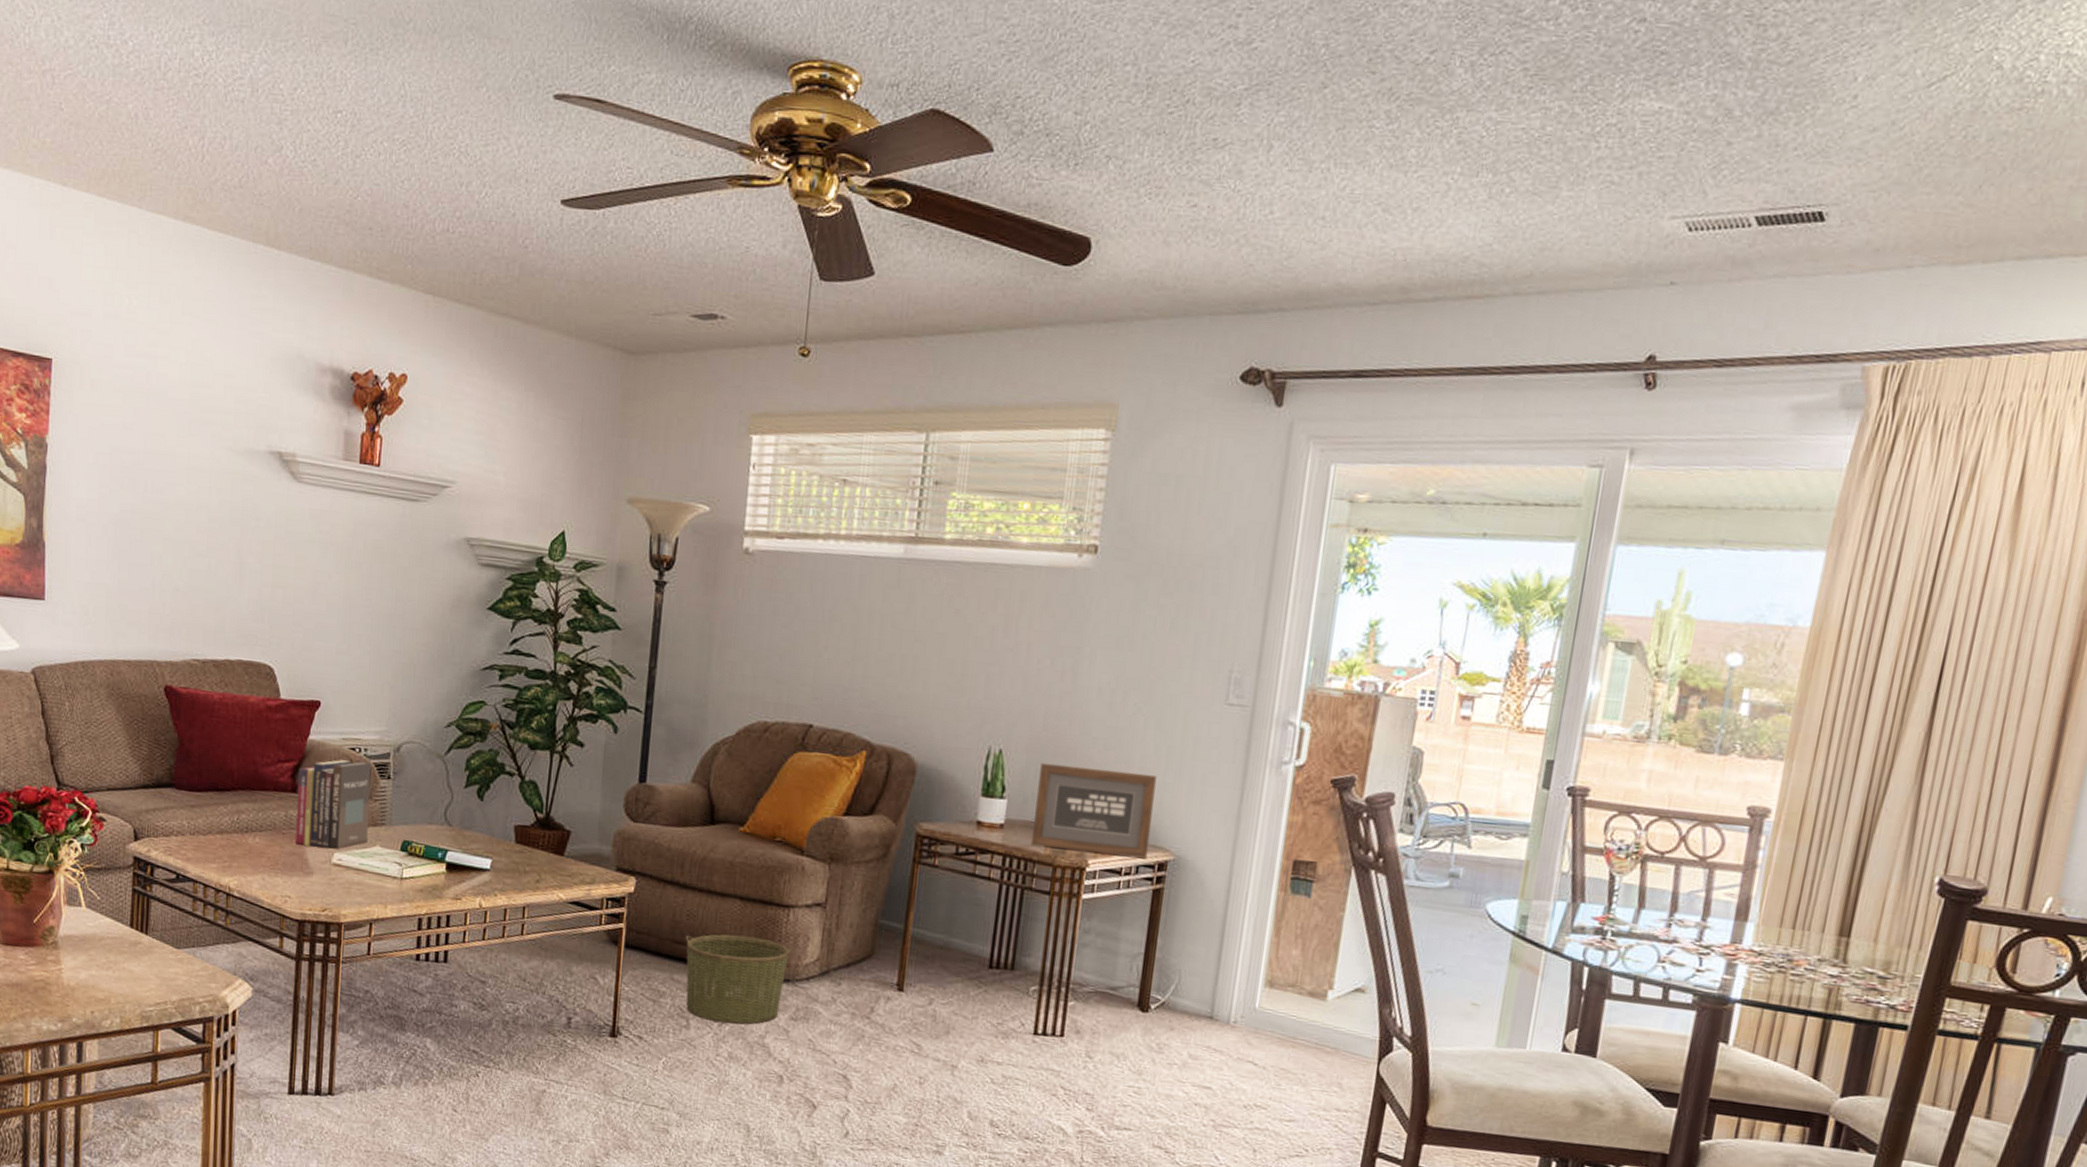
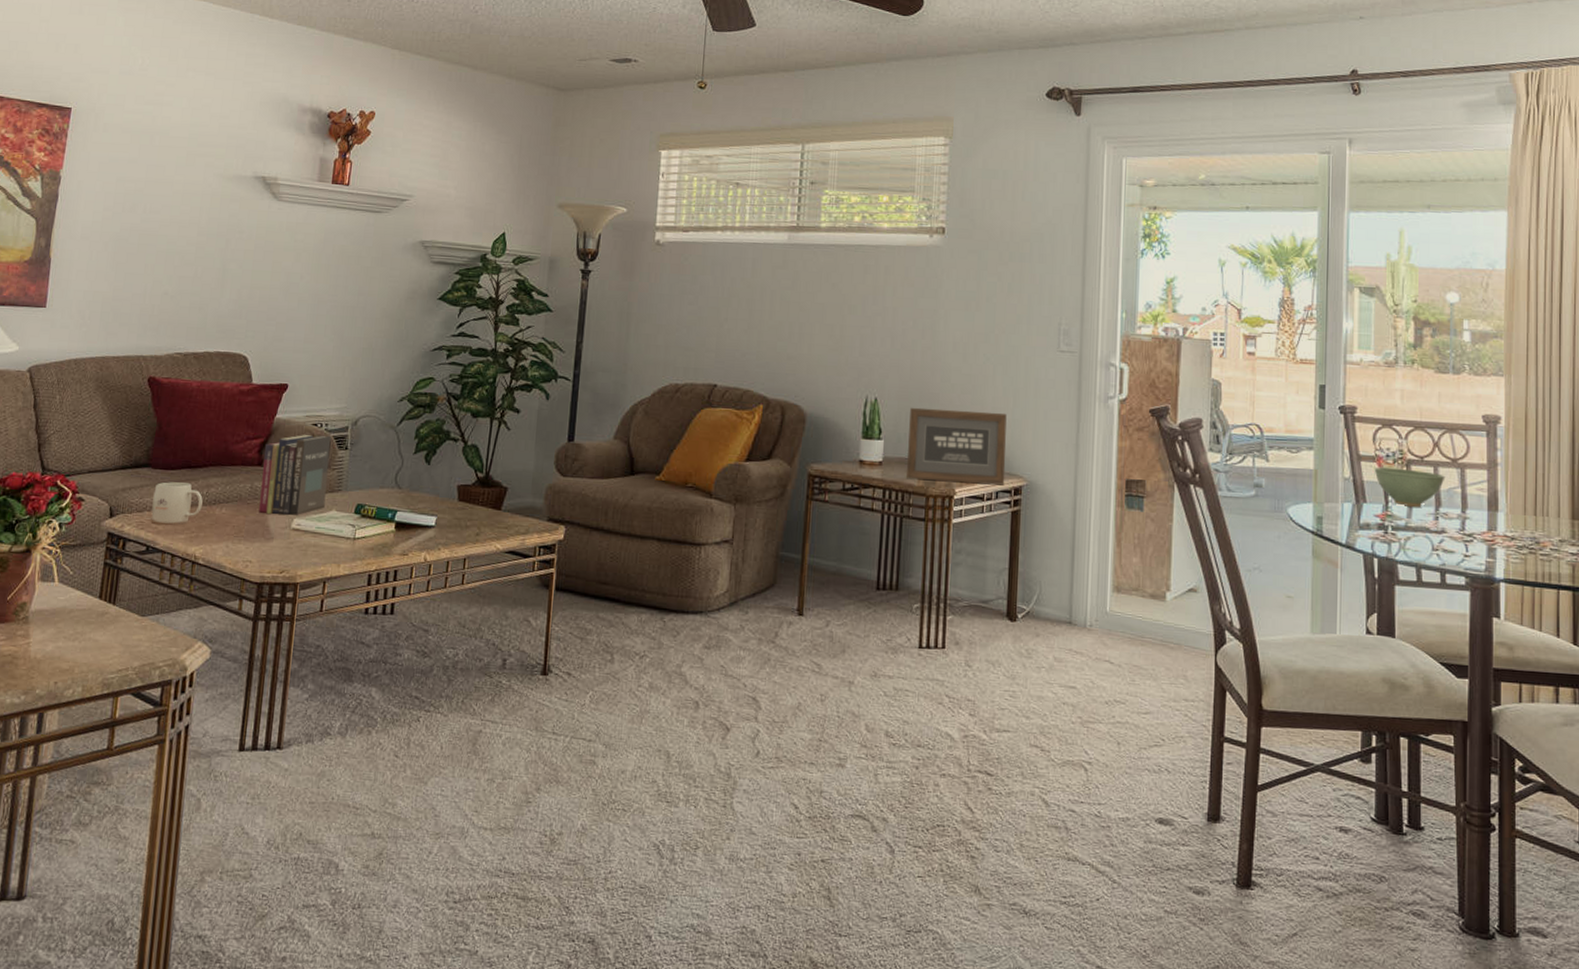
mug: none [179,805,234,853] -> present [151,482,203,526]
basket: present [685,934,791,1025] -> none [609,573,703,656]
bowl: none [1599,861,1688,912] -> present [1374,467,1446,507]

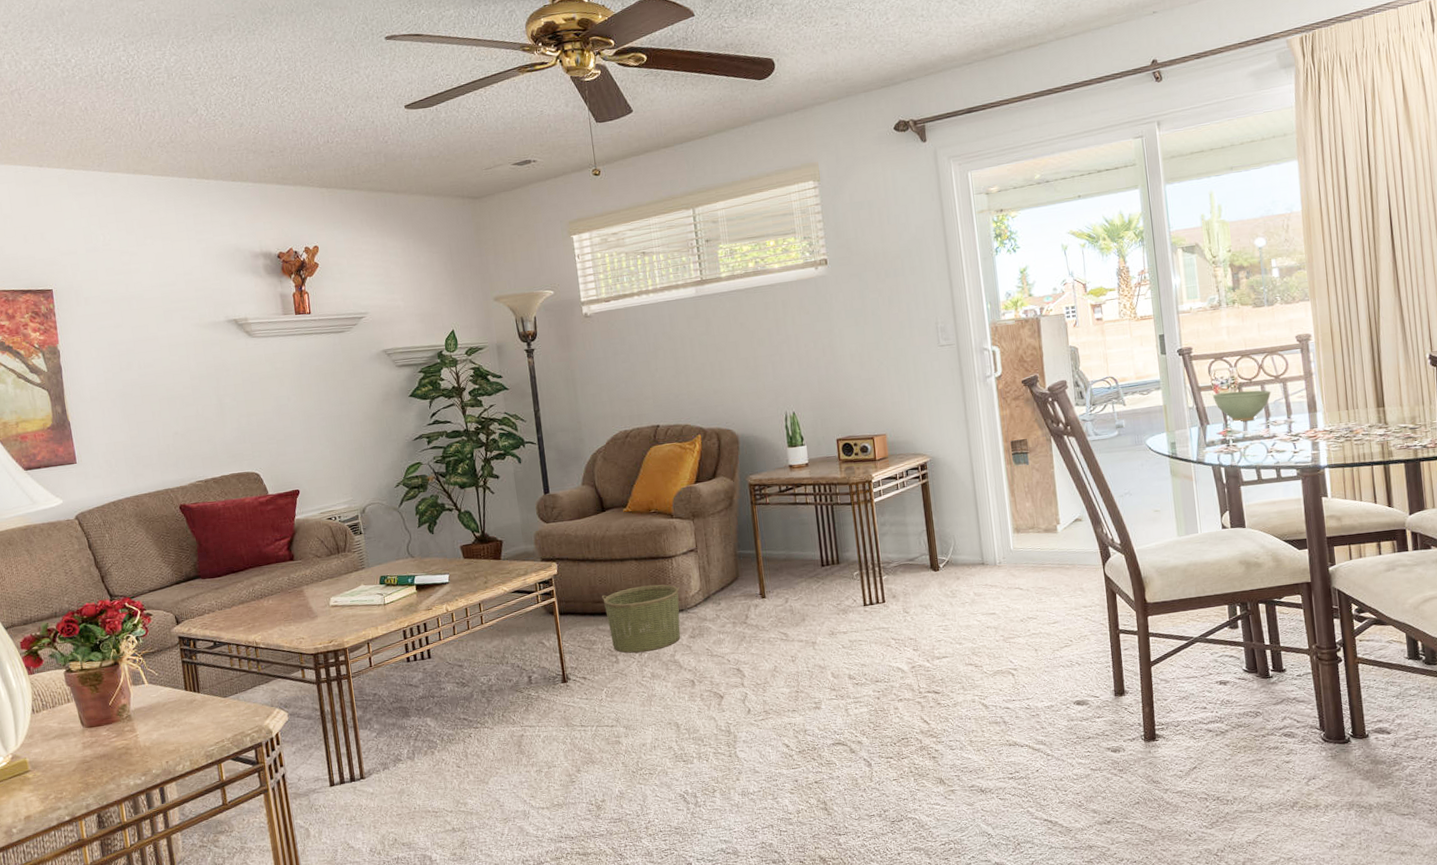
mug: present [151,482,203,526] -> none [208,585,252,624]
books: present [259,435,332,516] -> none [292,525,354,599]
basket: none [609,573,703,656] -> present [601,584,681,653]
picture frame: present [907,407,1007,486] -> none [824,405,912,474]

